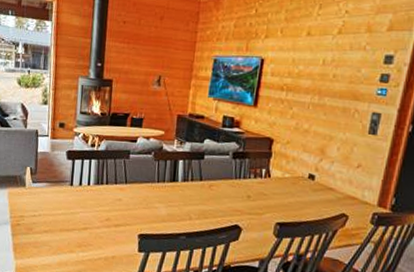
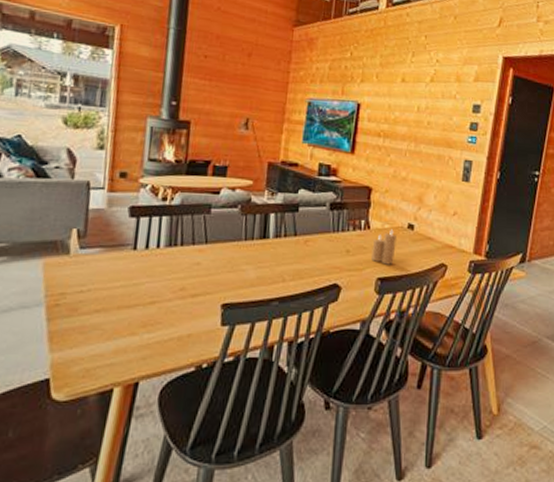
candle: none [271,178,298,212] -> present [371,229,398,265]

